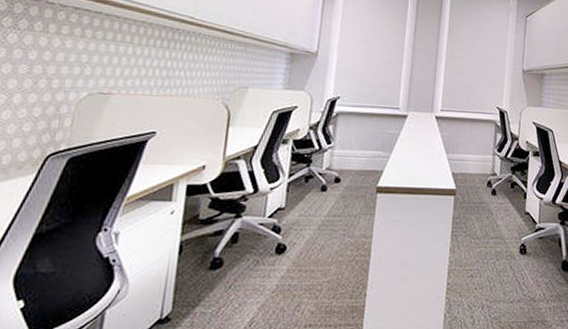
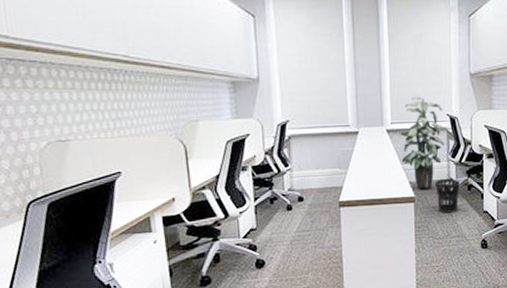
indoor plant: none [447,86,494,182] -> present [399,96,445,189]
wastebasket: none [478,173,504,211] -> present [436,179,460,213]

